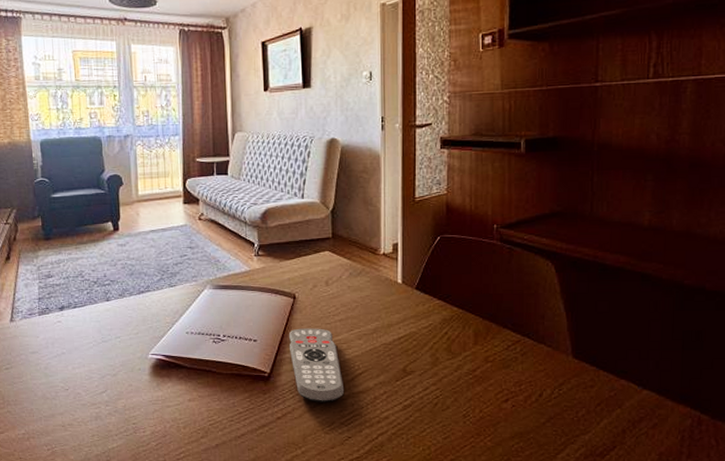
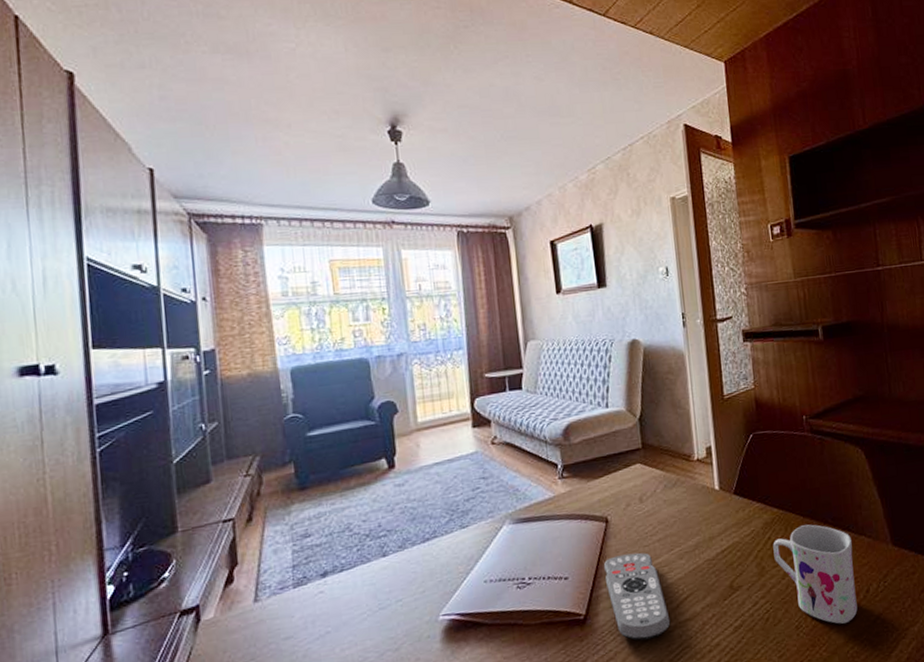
mug: none [449,326,530,420] -> present [773,524,858,624]

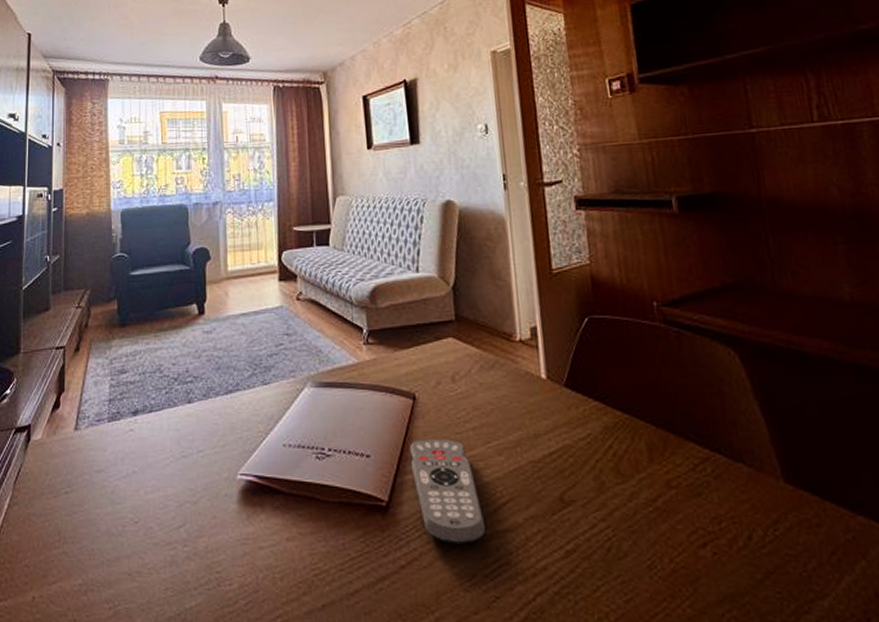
mug: present [773,524,858,624] -> none [615,437,736,575]

